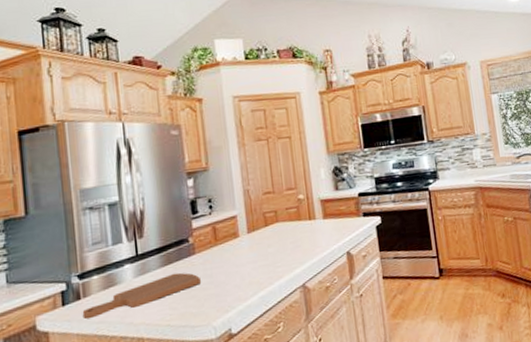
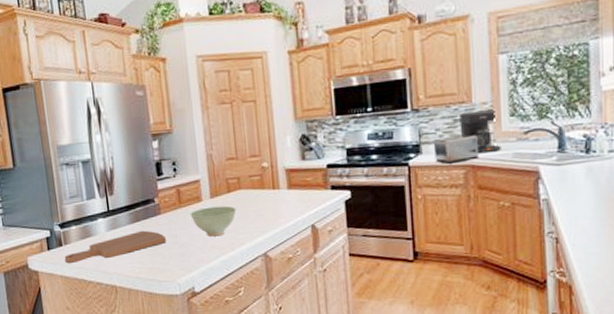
bowl: none [227,239,274,273] -> present [190,205,237,237]
toaster: none [447,160,485,187] -> present [433,134,480,164]
coffee maker: none [466,140,501,177] -> present [459,110,501,154]

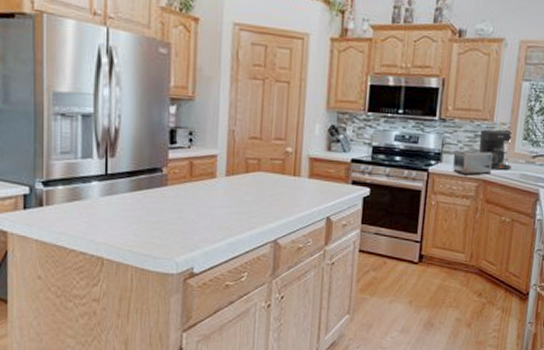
cutting board: present [64,230,166,264] -> none [43,200,169,228]
bowl: present [190,205,237,237] -> none [201,185,252,217]

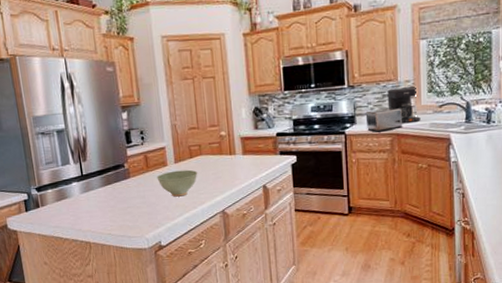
bowl: none [201,185,252,217] -> present [157,169,198,197]

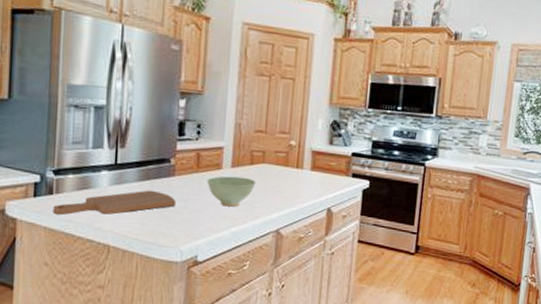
cutting board: none [41,192,135,224] -> present [52,190,176,216]
toaster: present [365,107,403,132] -> none [448,145,486,170]
coffee maker: present [387,87,421,124] -> none [473,126,504,166]

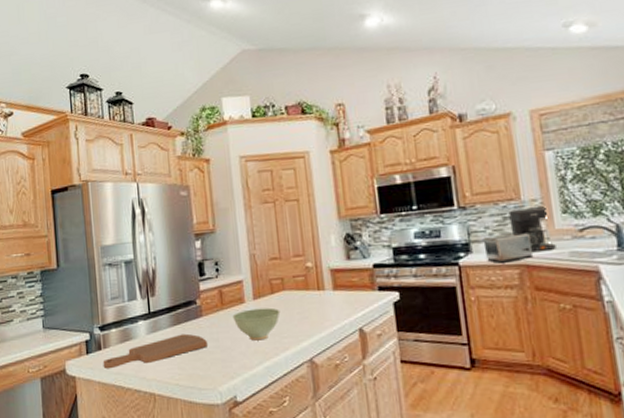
toaster: none [448,145,486,170] -> present [483,232,534,263]
coffee maker: none [473,126,504,166] -> present [508,207,556,253]

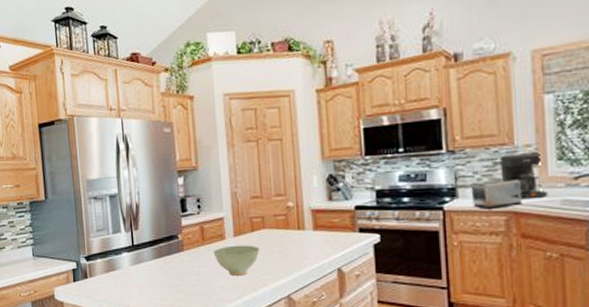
cutting board: present [103,333,207,369] -> none [89,266,188,297]

